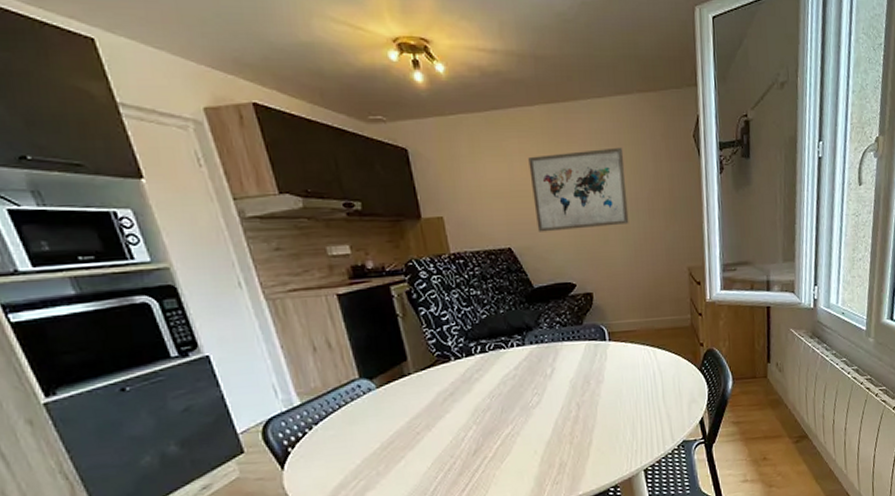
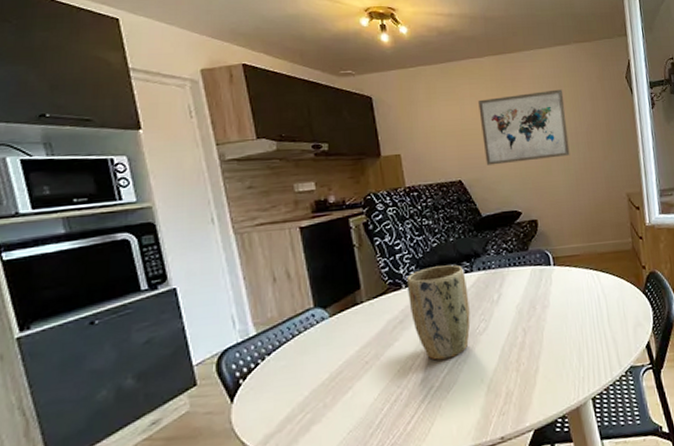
plant pot: none [455,337,523,432] -> present [406,264,471,360]

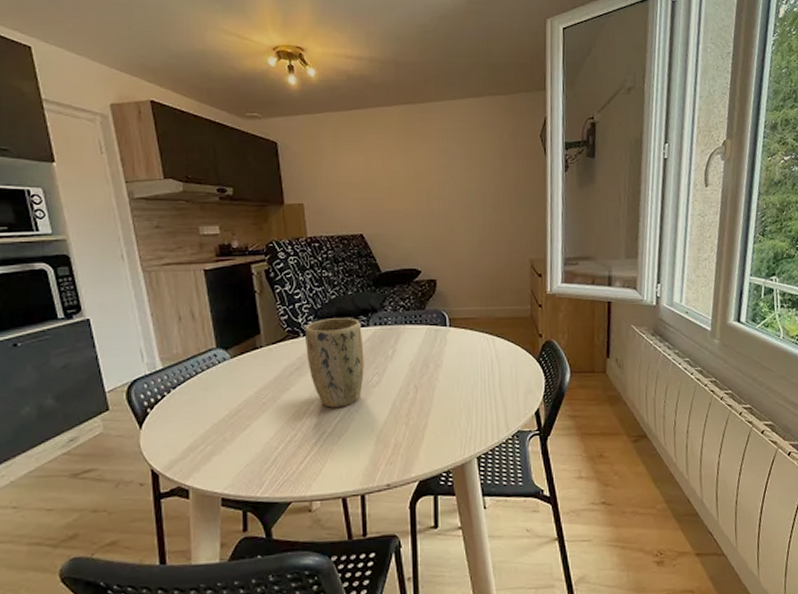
wall art: present [478,89,570,166] -> none [384,145,475,221]

